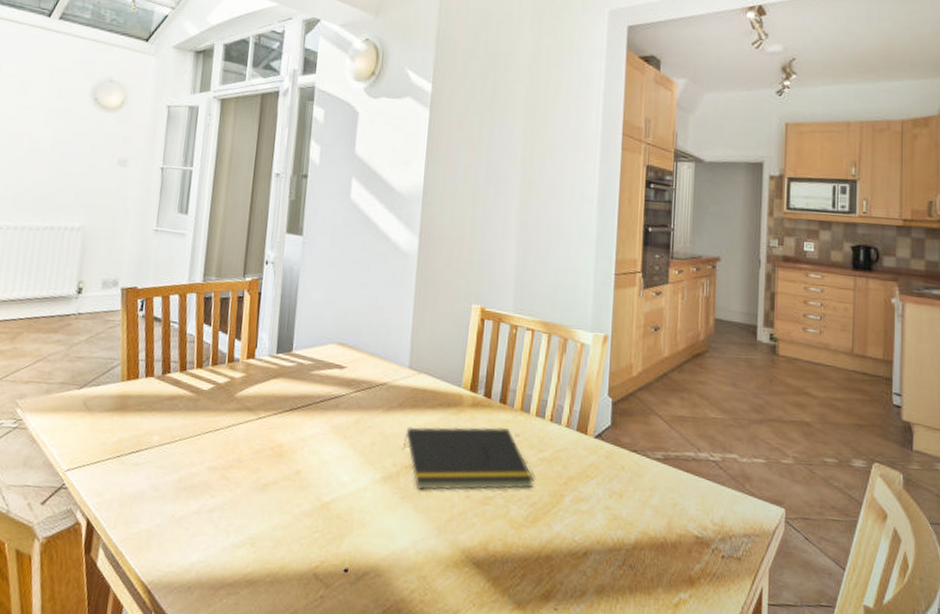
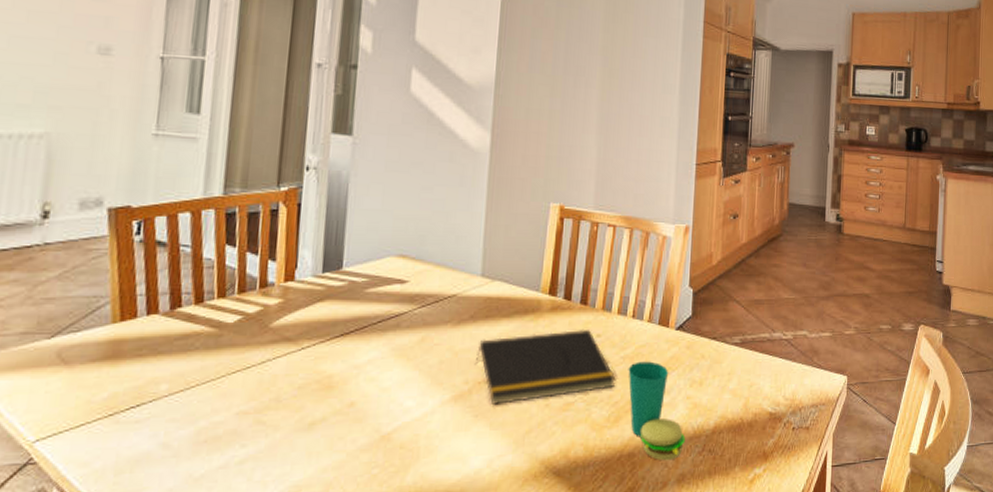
cup: none [546,465,605,570] -> present [628,361,686,461]

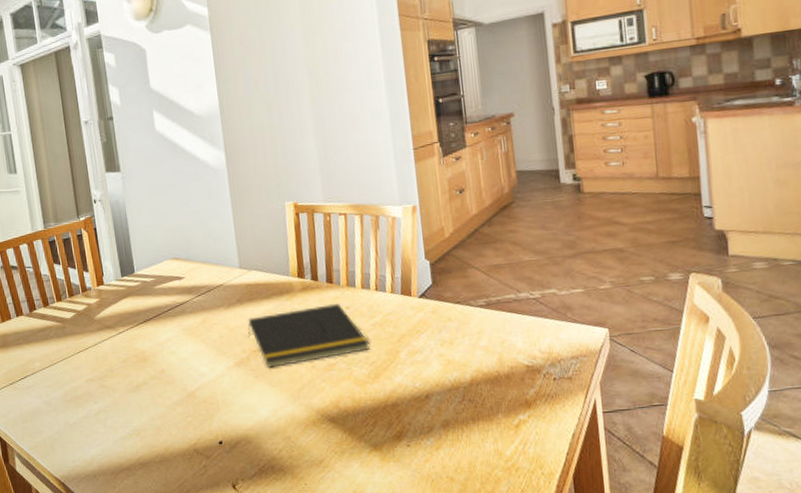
cup: present [628,361,686,461] -> none [379,326,445,410]

